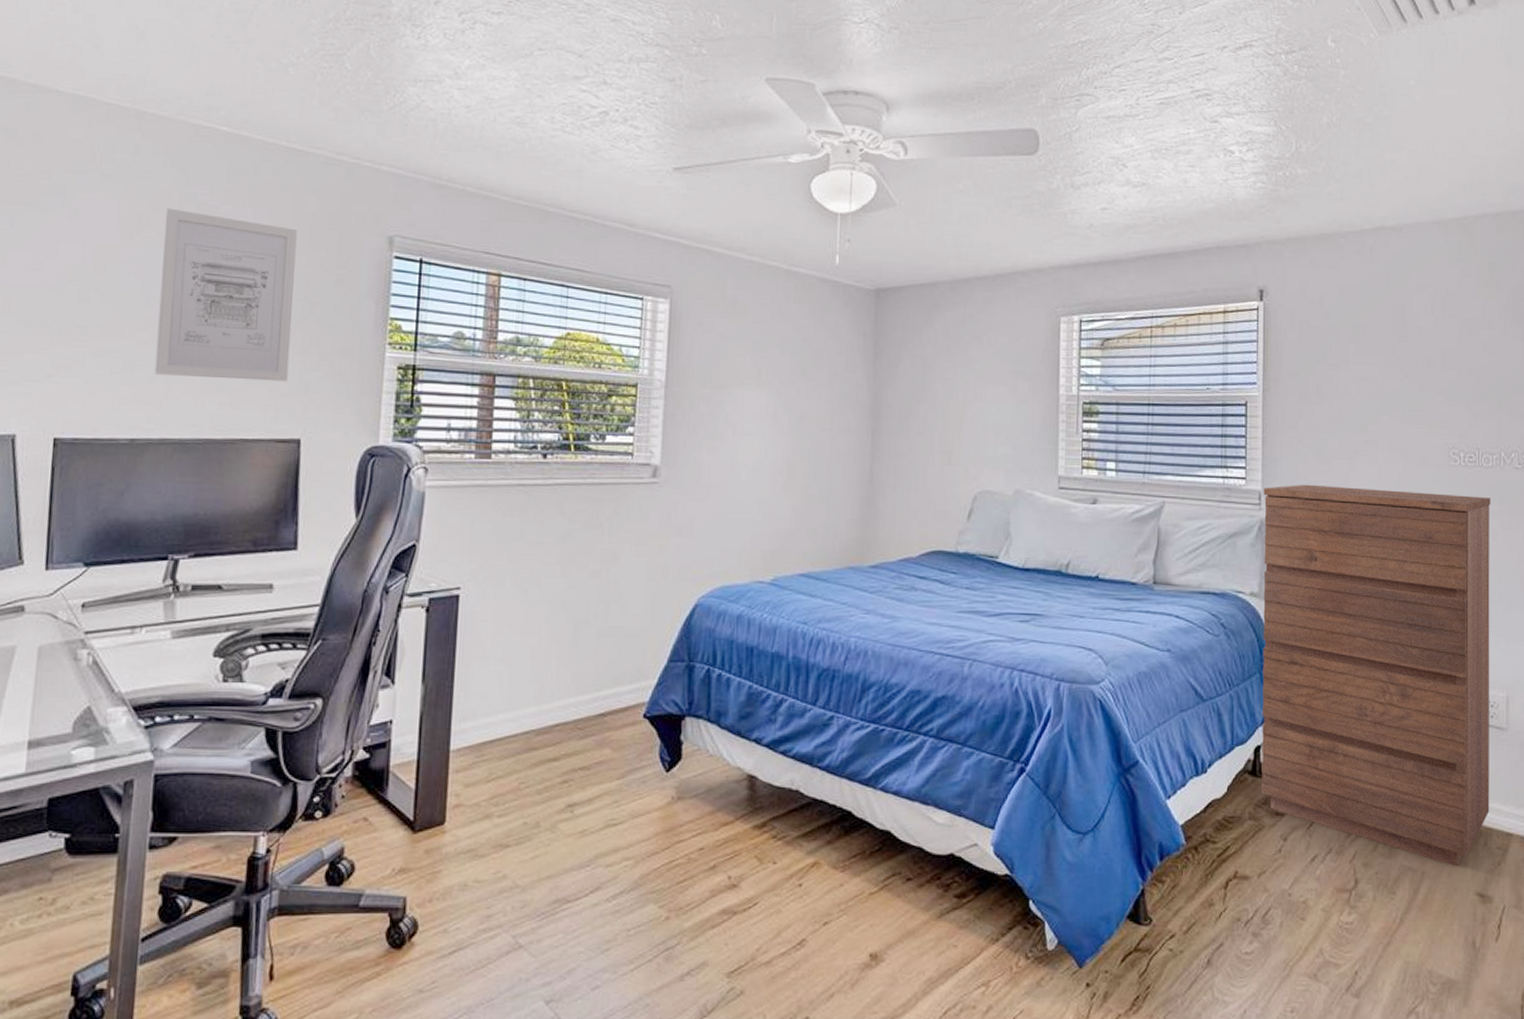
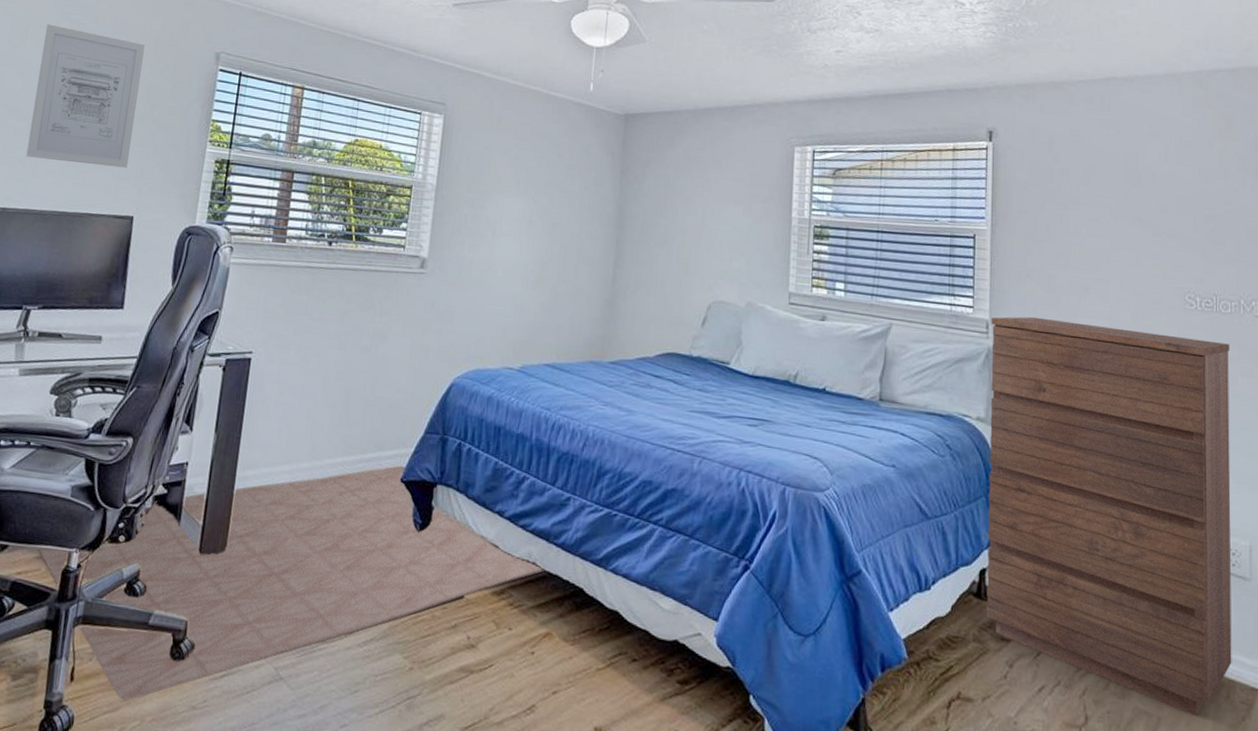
rug: none [213,699,810,994] -> present [36,465,546,701]

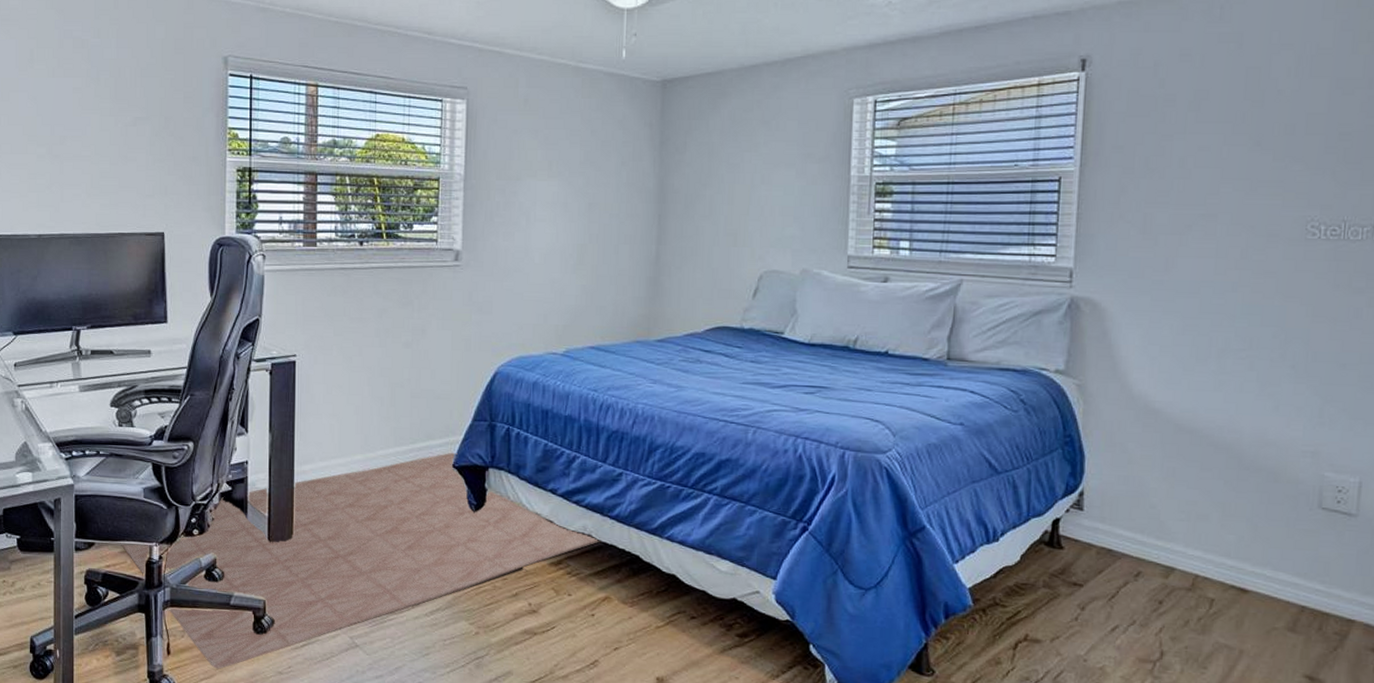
wall art: present [25,24,145,168] -> none [50,44,152,185]
dresser: present [987,316,1232,717] -> none [1058,261,1357,649]

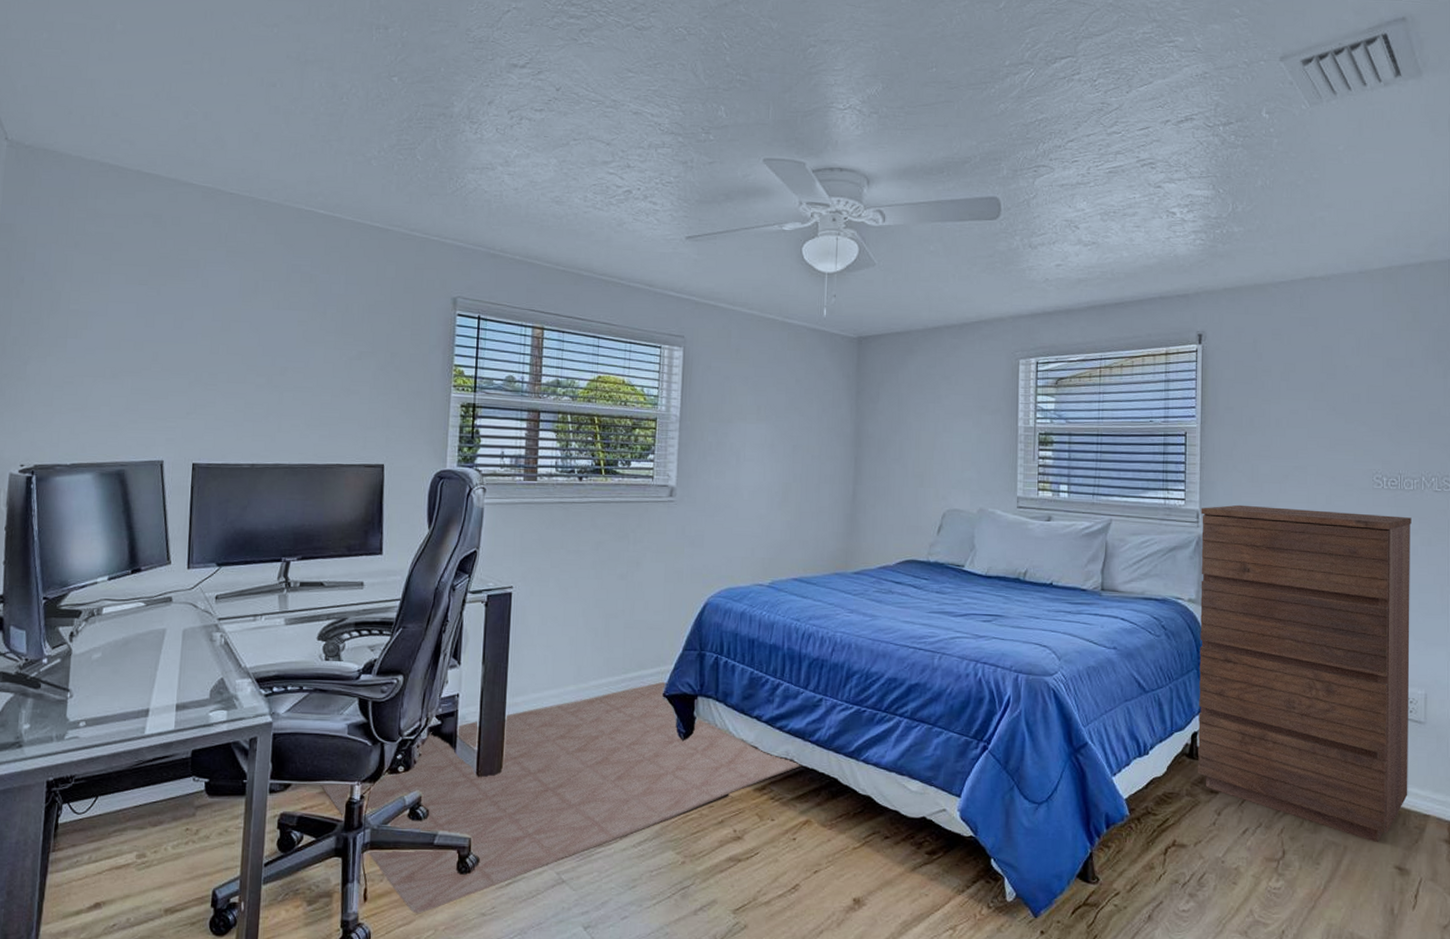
dresser: none [1058,261,1357,649] -> present [1198,504,1412,843]

